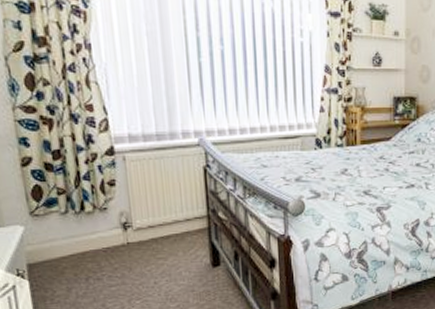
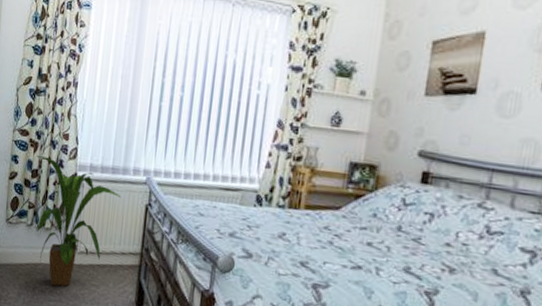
house plant: none [54,134,173,271] -> present [35,156,121,287]

